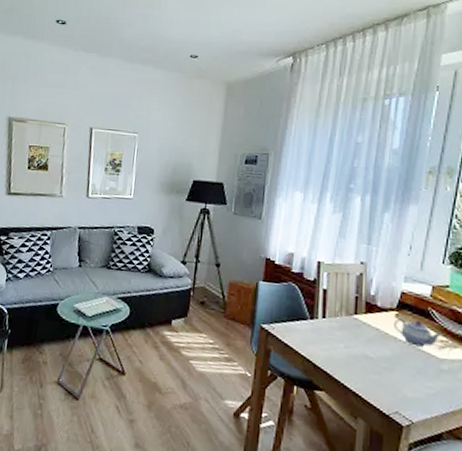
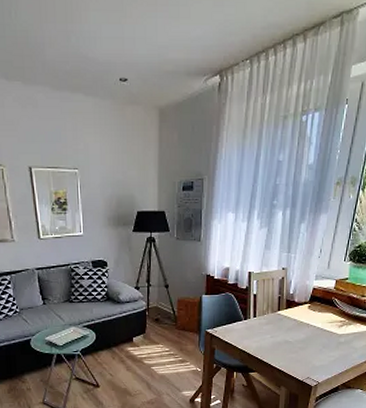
teapot: present [394,318,443,347] -> none [307,309,342,328]

